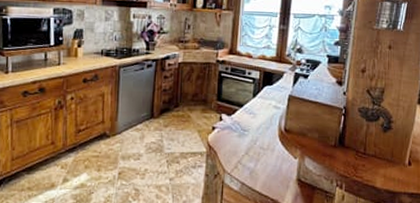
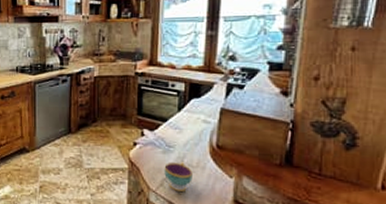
teacup: none [239,145,263,173] -> present [164,162,193,191]

